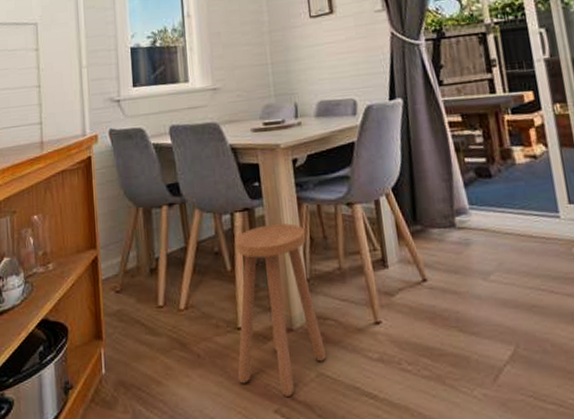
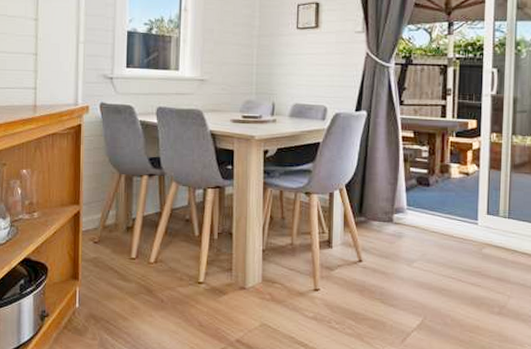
stool: present [235,223,327,396] -> none [194,202,271,339]

